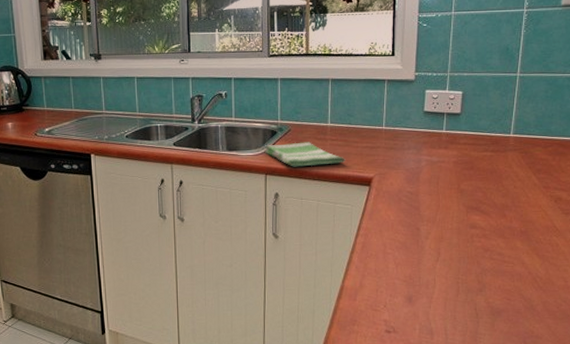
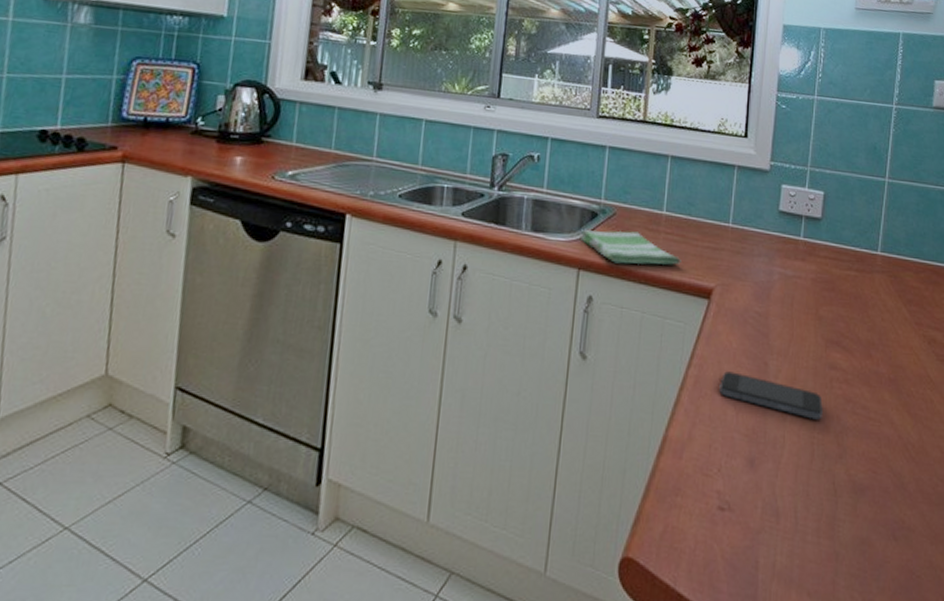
smartphone: none [382,237,465,266] -> present [719,371,823,420]

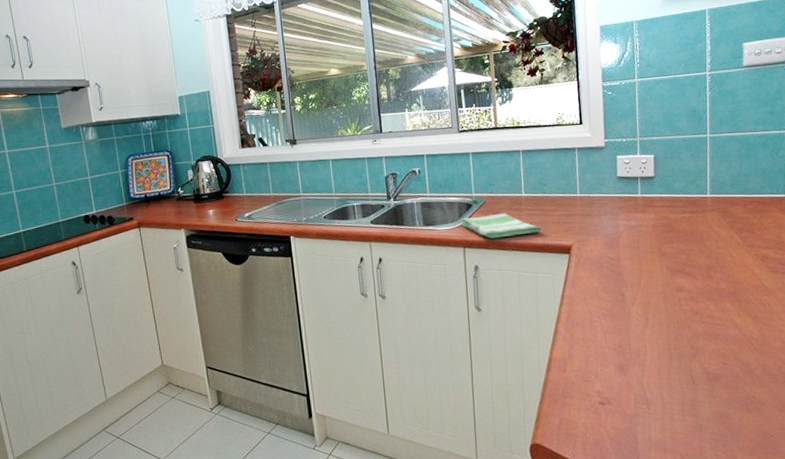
smartphone: present [719,371,823,420] -> none [587,304,675,331]

